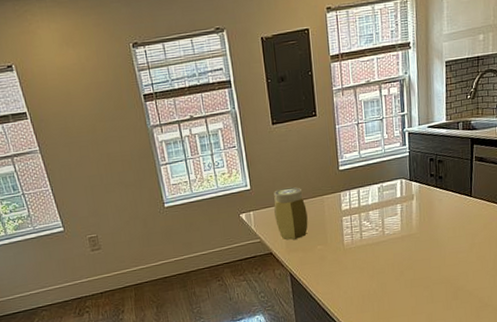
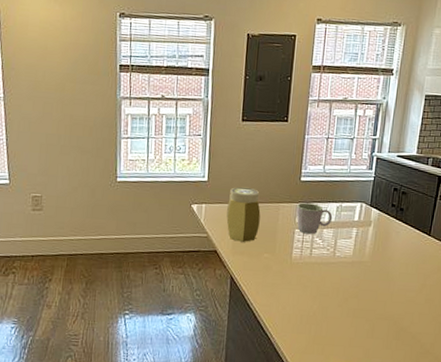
mug: none [340,189,376,220] -> present [296,202,333,235]

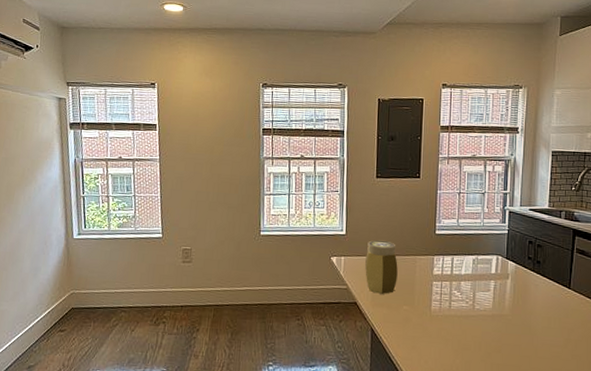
mug: present [296,202,333,235] -> none [433,255,469,287]

